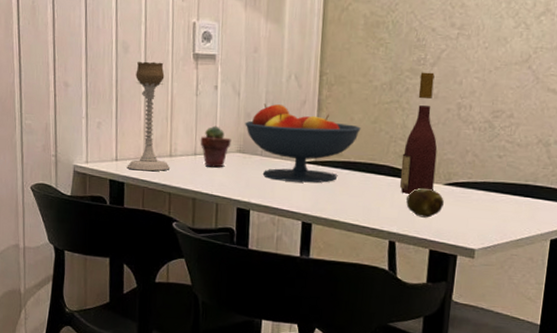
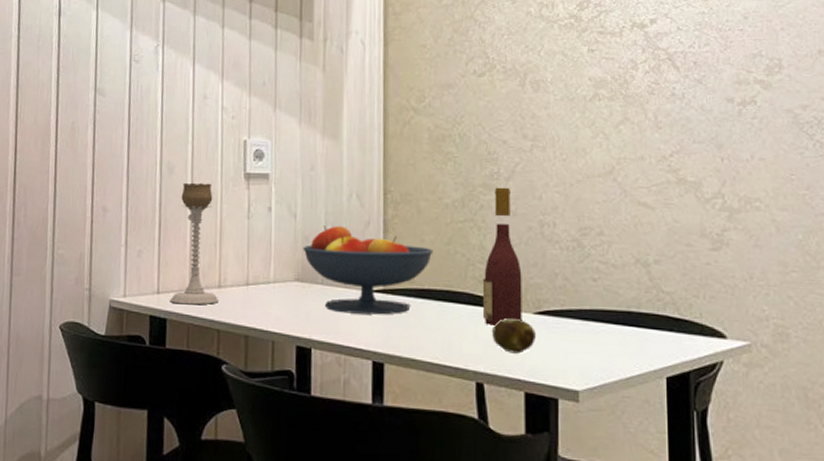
potted succulent: present [200,125,232,168] -> none [252,251,288,299]

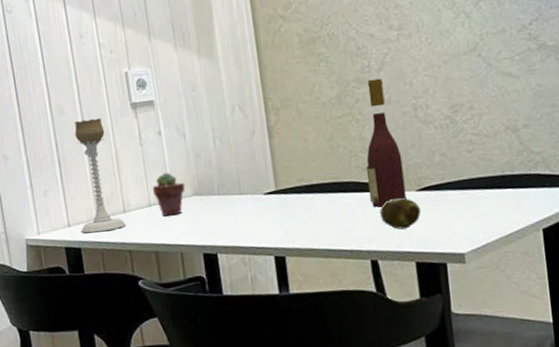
potted succulent: none [252,251,288,299] -> present [152,172,186,216]
fruit bowl: present [303,225,433,315] -> none [196,138,318,218]

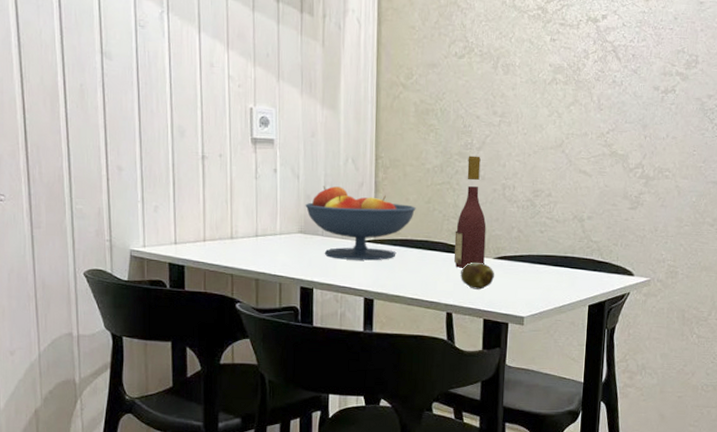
candle holder: present [74,117,127,233] -> none [186,145,232,254]
potted succulent: present [152,172,186,216] -> none [261,207,293,248]
fruit bowl: none [196,138,318,218] -> present [305,186,416,261]

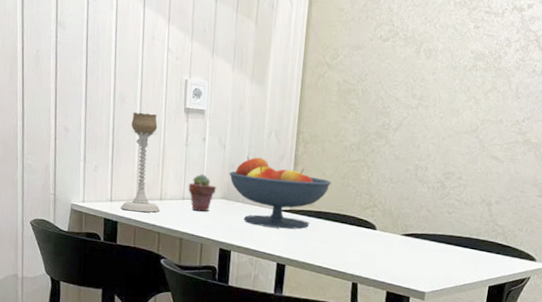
candle holder: none [186,145,232,254] -> present [120,111,161,213]
potted succulent: none [261,207,293,248] -> present [188,174,217,212]
wine bottle: present [453,155,486,269] -> none [363,135,397,243]
fruit: present [461,263,494,290] -> none [368,237,401,264]

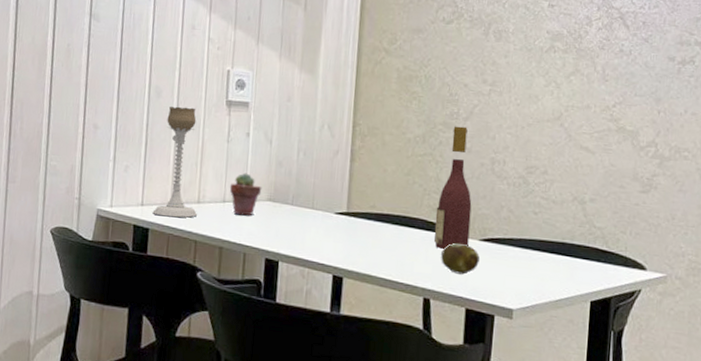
fruit bowl: present [229,156,332,229] -> none [276,152,394,235]
wine bottle: none [363,135,397,243] -> present [434,126,472,250]
fruit: none [368,237,401,264] -> present [441,243,480,275]

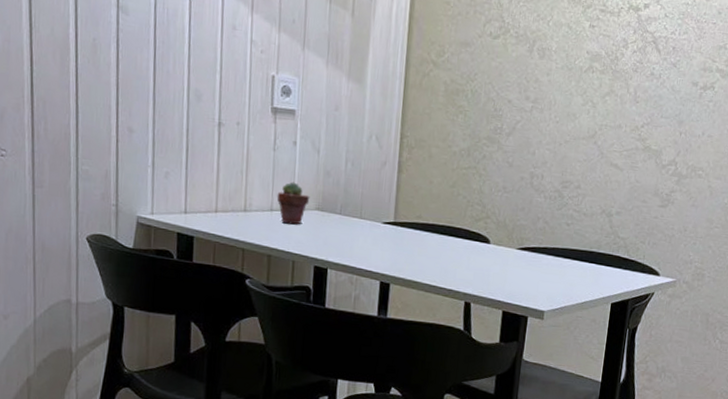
candle holder: present [152,106,198,218] -> none [197,110,245,226]
wine bottle: present [434,126,472,250] -> none [475,140,512,258]
fruit: present [441,243,480,275] -> none [481,252,517,280]

